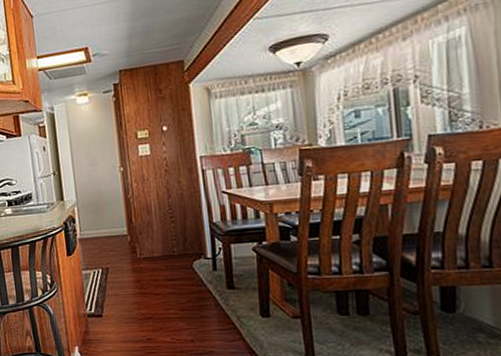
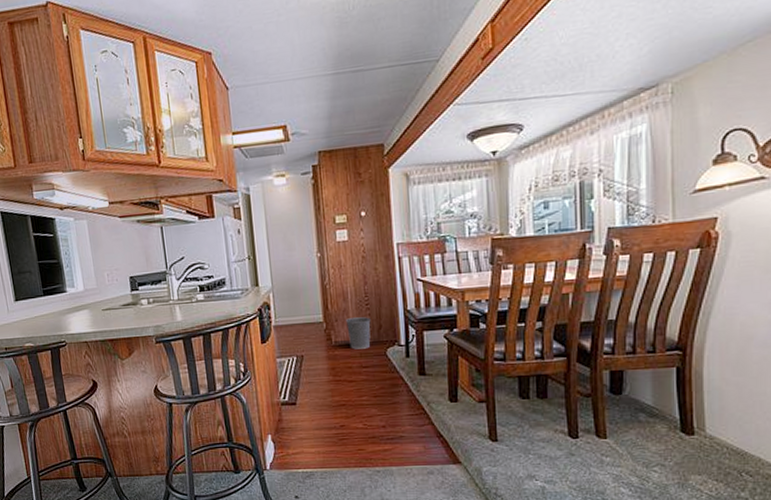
wastebasket: none [151,230,176,262] -> present [346,317,371,350]

